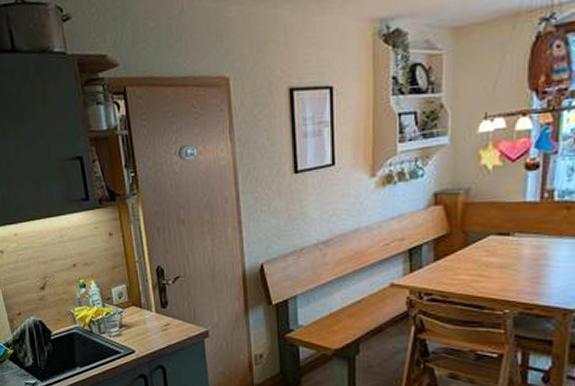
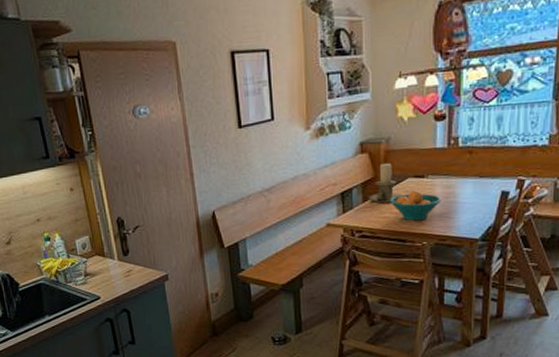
candle holder: none [440,217,482,263] -> present [368,163,402,203]
fruit bowl: none [466,250,530,285] -> present [389,190,442,221]

